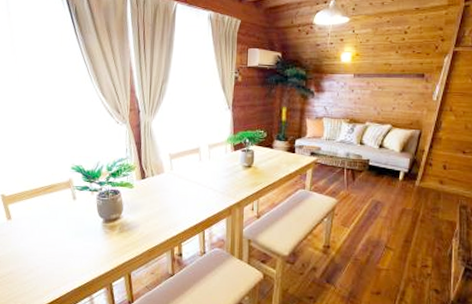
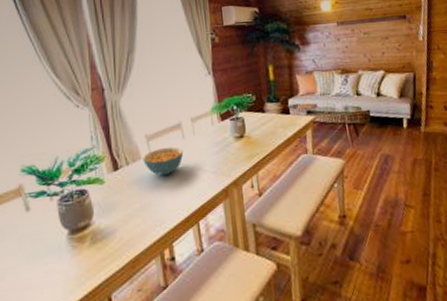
cereal bowl: none [165,167,199,189] -> present [143,147,184,176]

